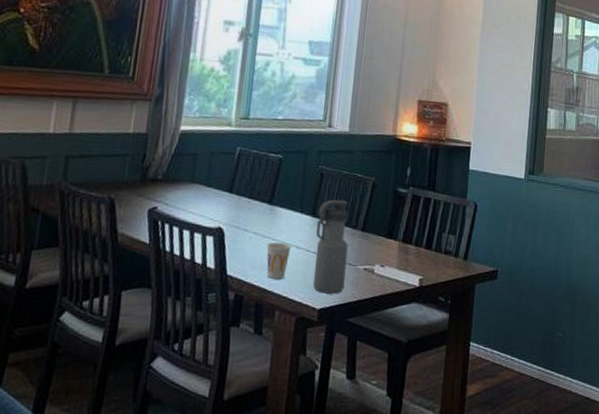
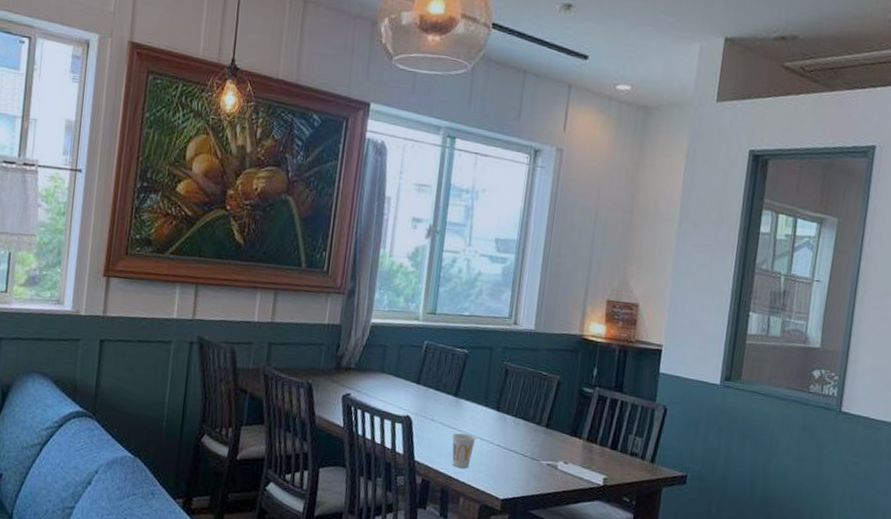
water bottle: present [313,199,349,294] -> none [497,395,532,486]

